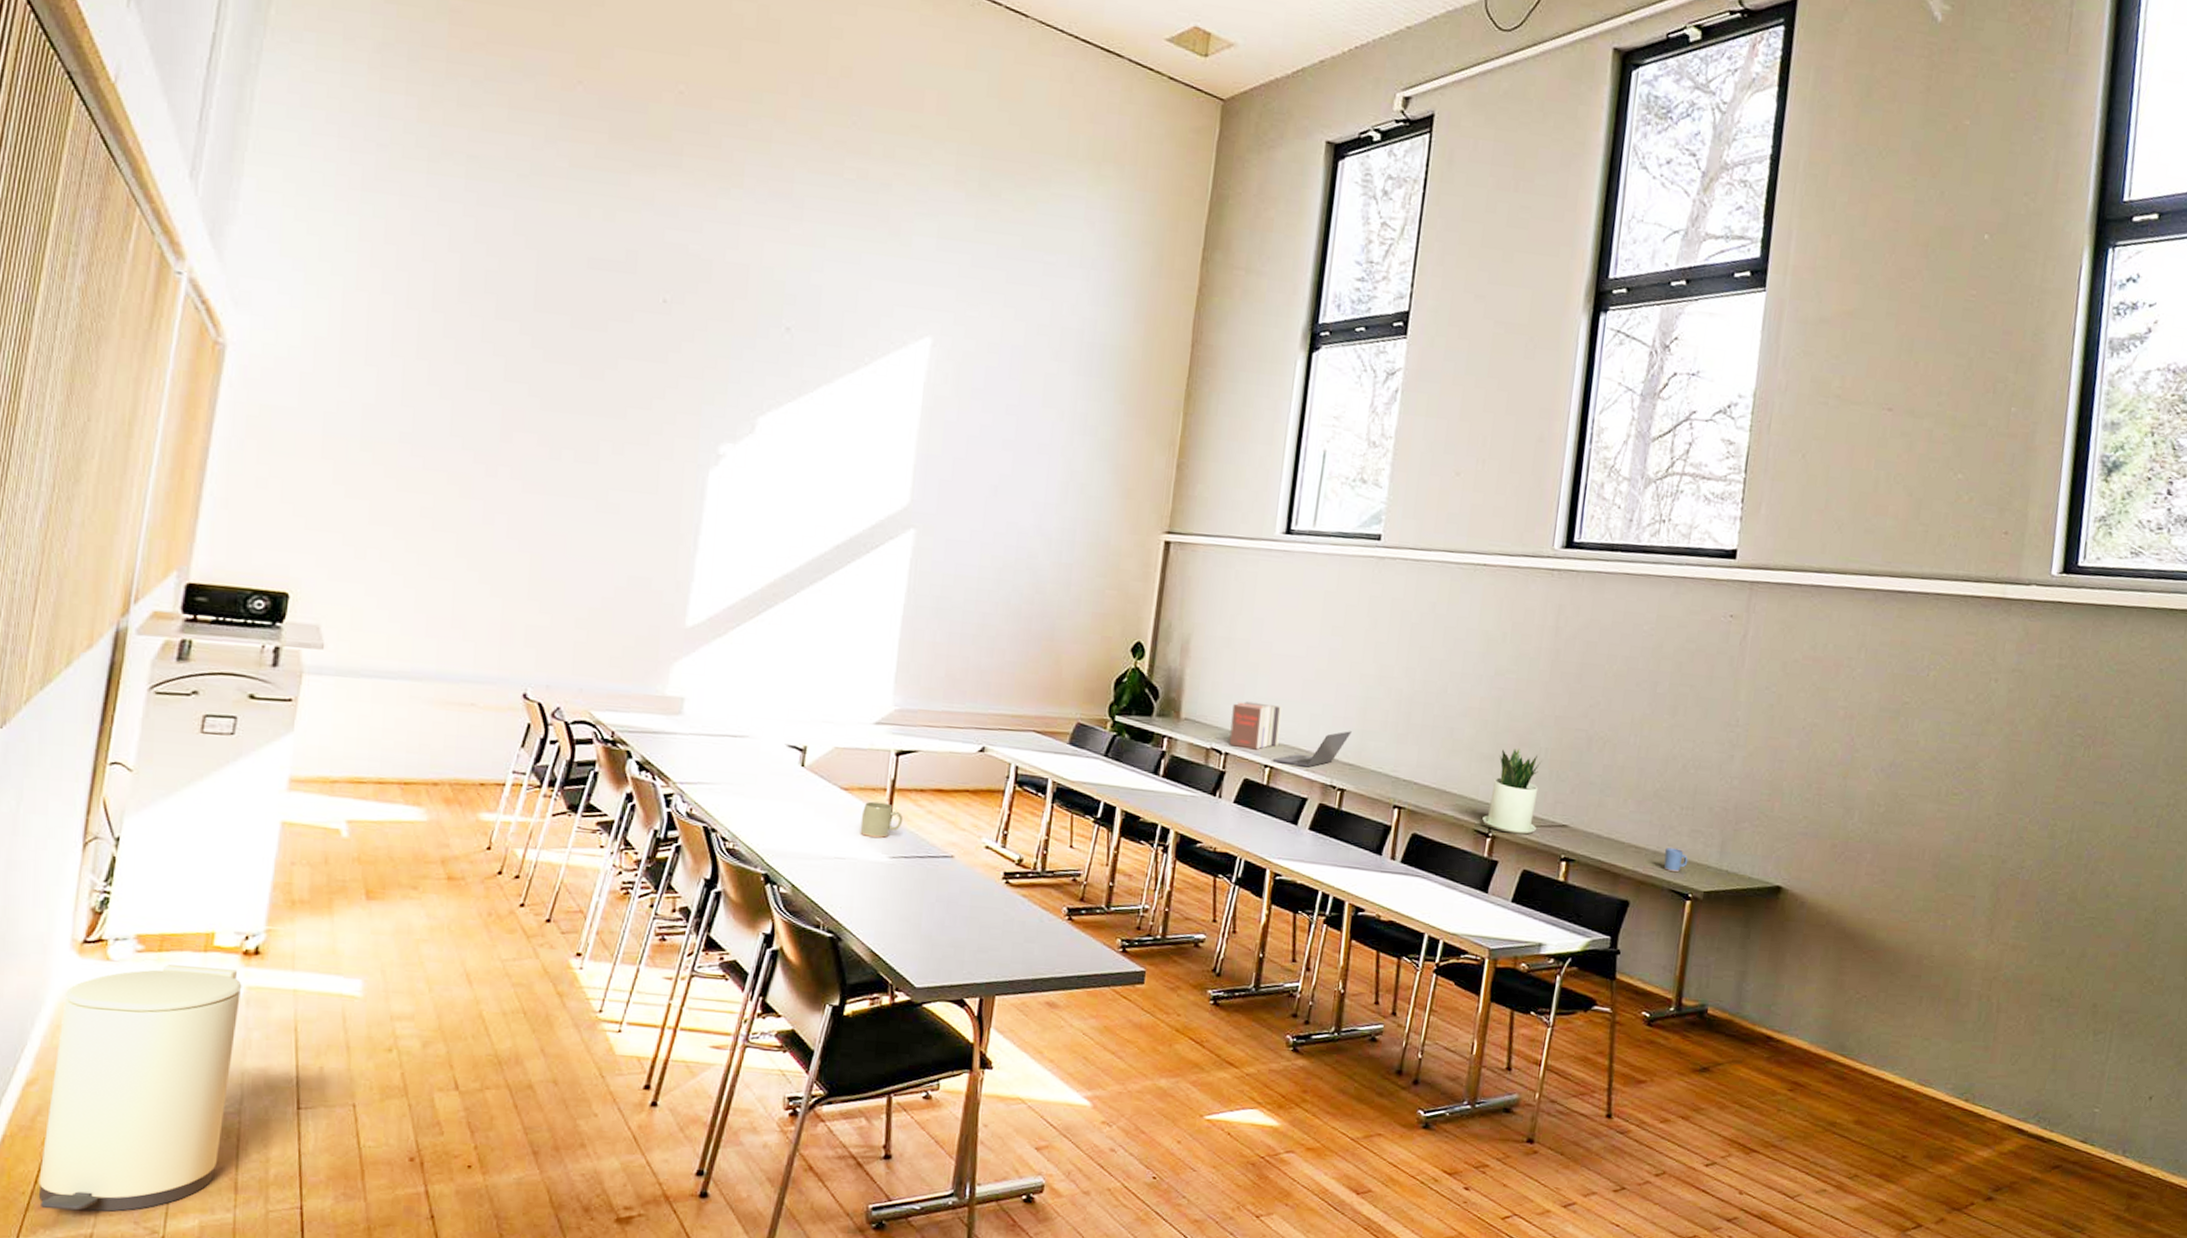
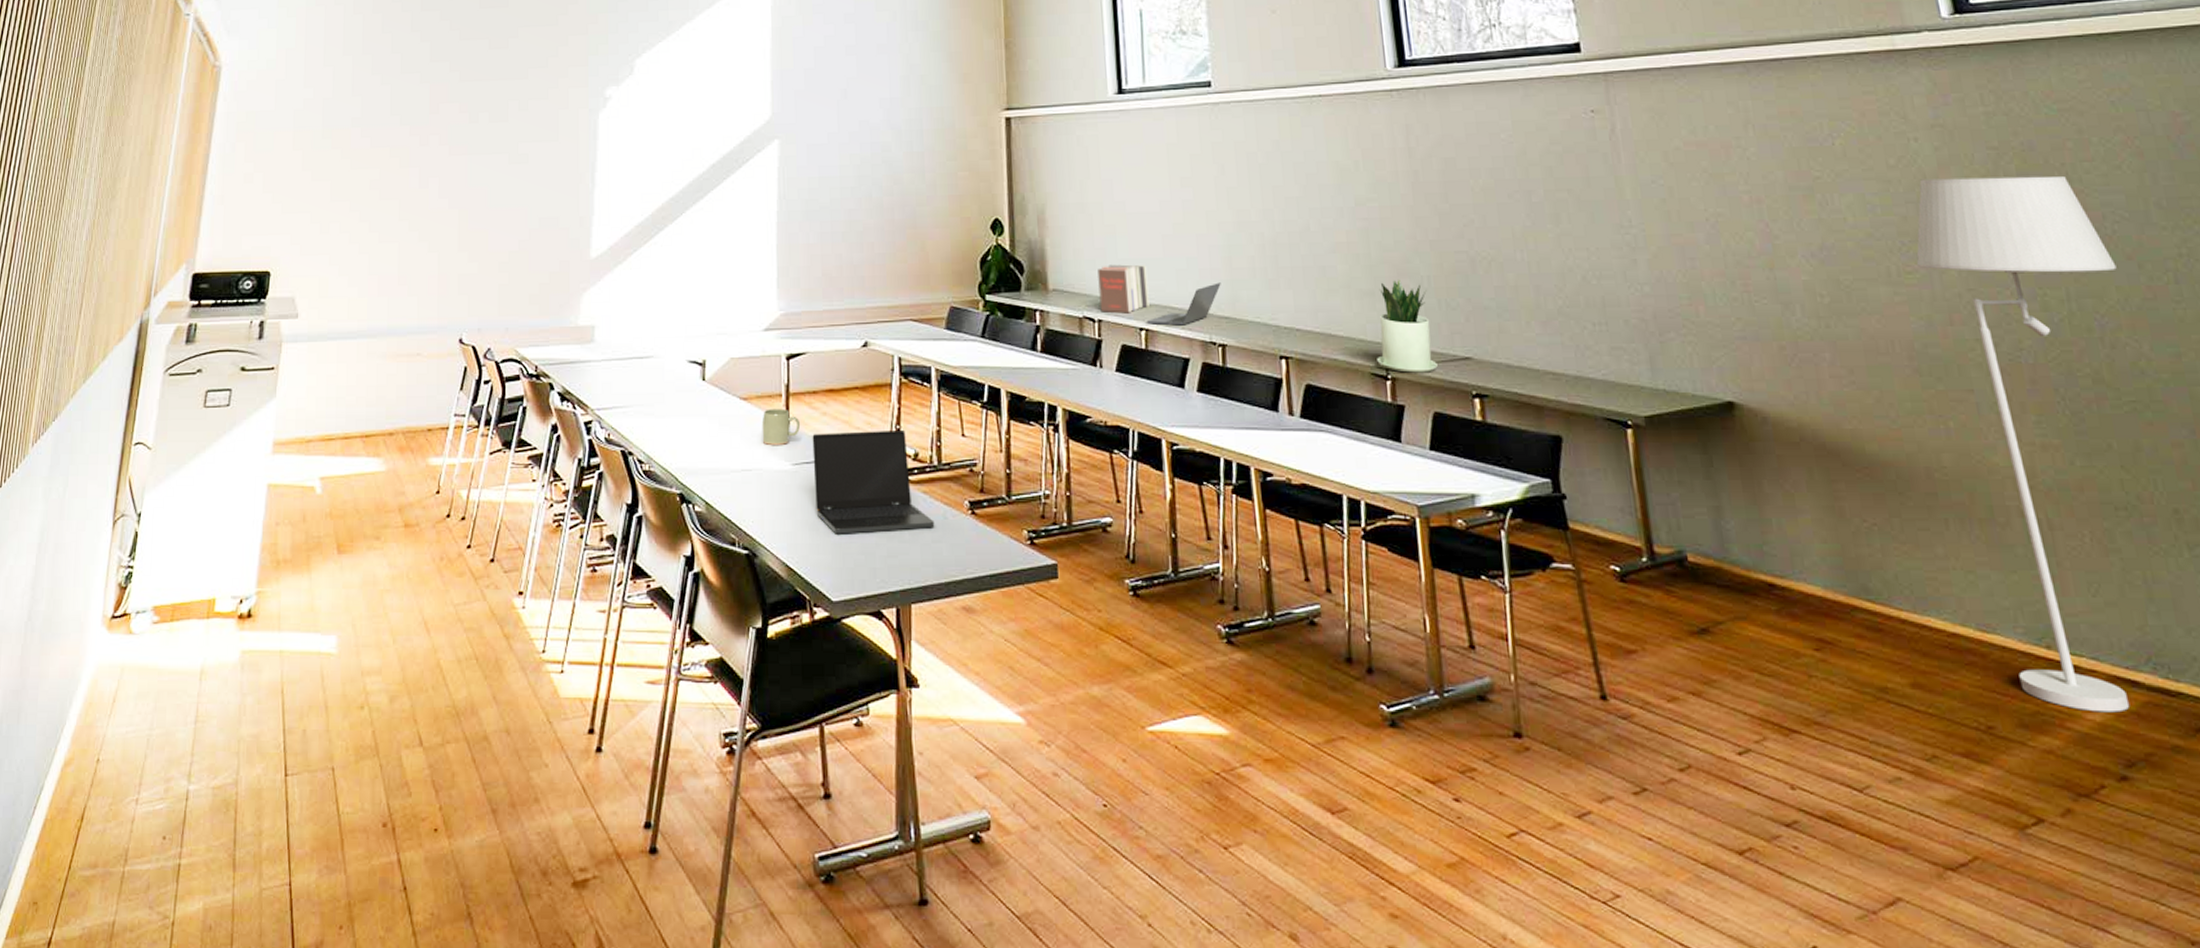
pedal bin: present [38,964,242,1212] -> none [71,634,238,897]
laptop: none [909,830,1030,929] -> present [812,429,935,534]
mug: present [1663,847,1688,873] -> none [1587,370,1617,398]
floor lamp: none [1937,715,2117,1152] -> present [1916,176,2130,713]

